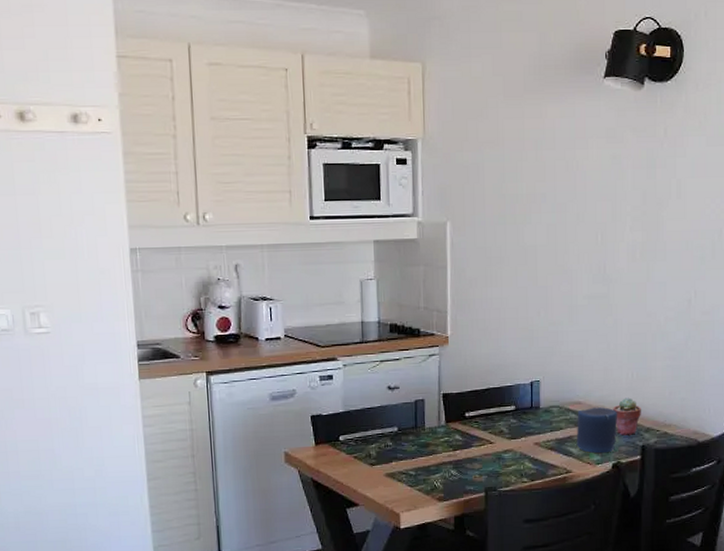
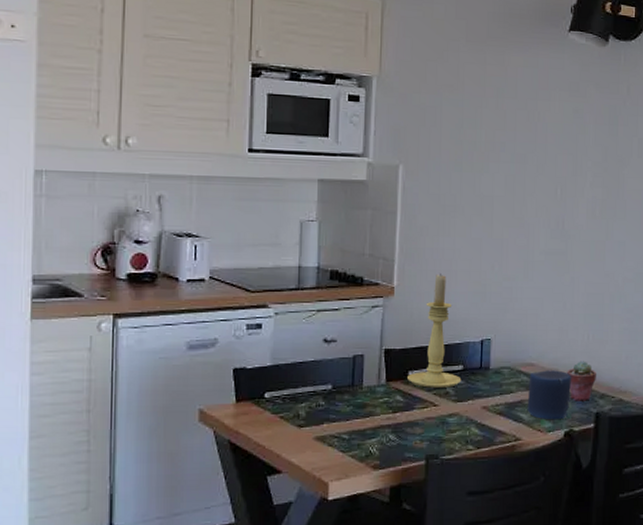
candle holder: none [465,322,514,427] -> present [407,274,462,388]

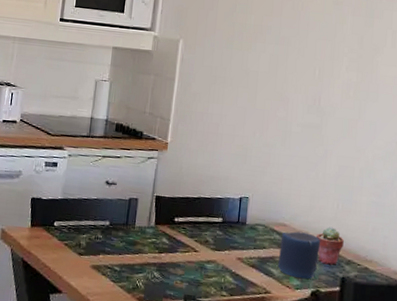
candle holder: present [407,274,462,388] -> none [173,135,221,237]

